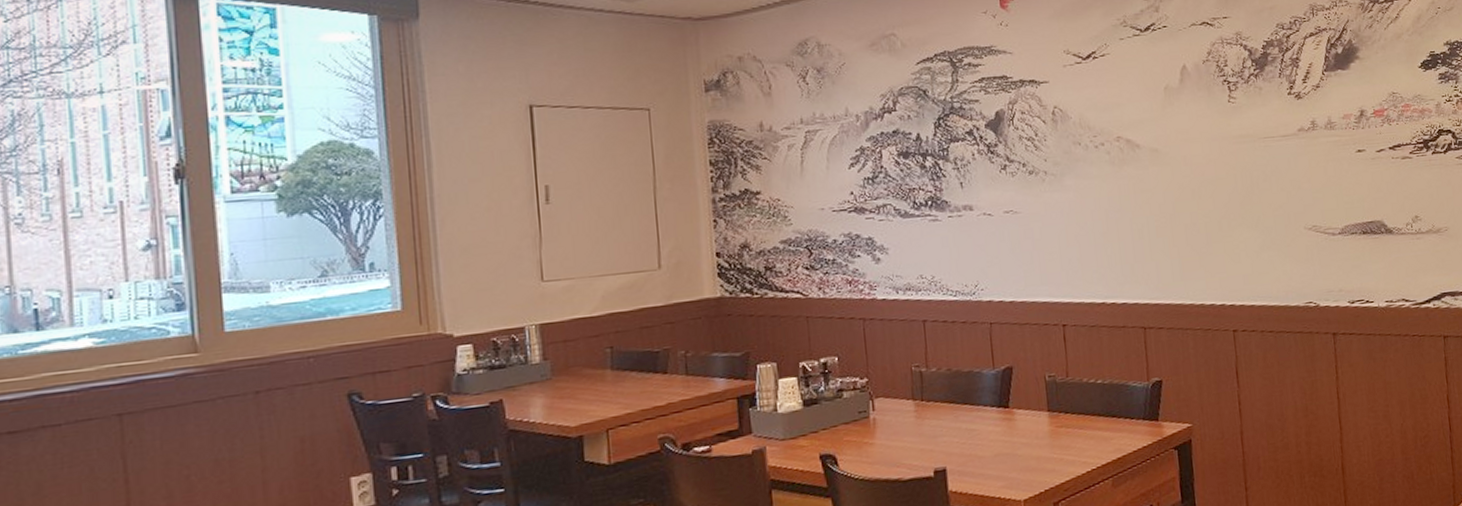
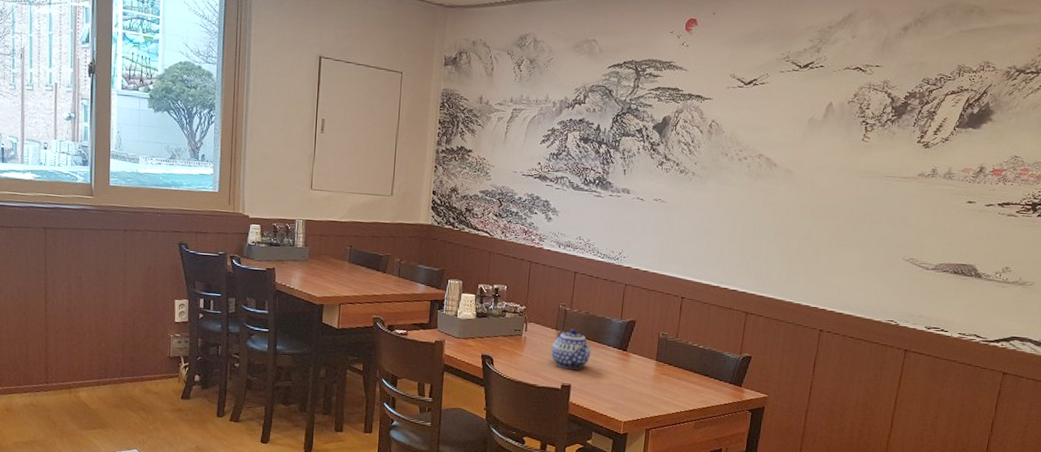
teapot: none [911,392,964,449] -> present [551,327,591,369]

